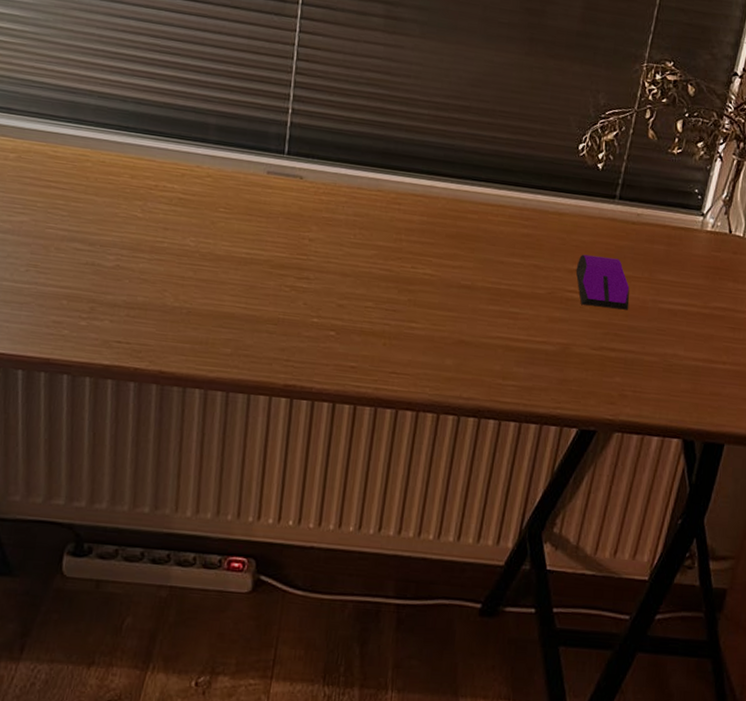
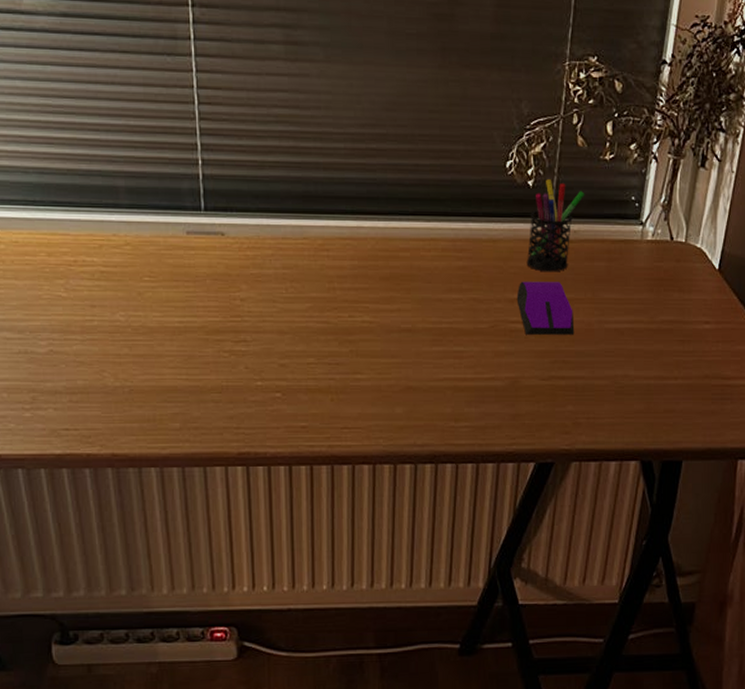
pen holder: none [589,164,651,250] -> present [526,179,585,272]

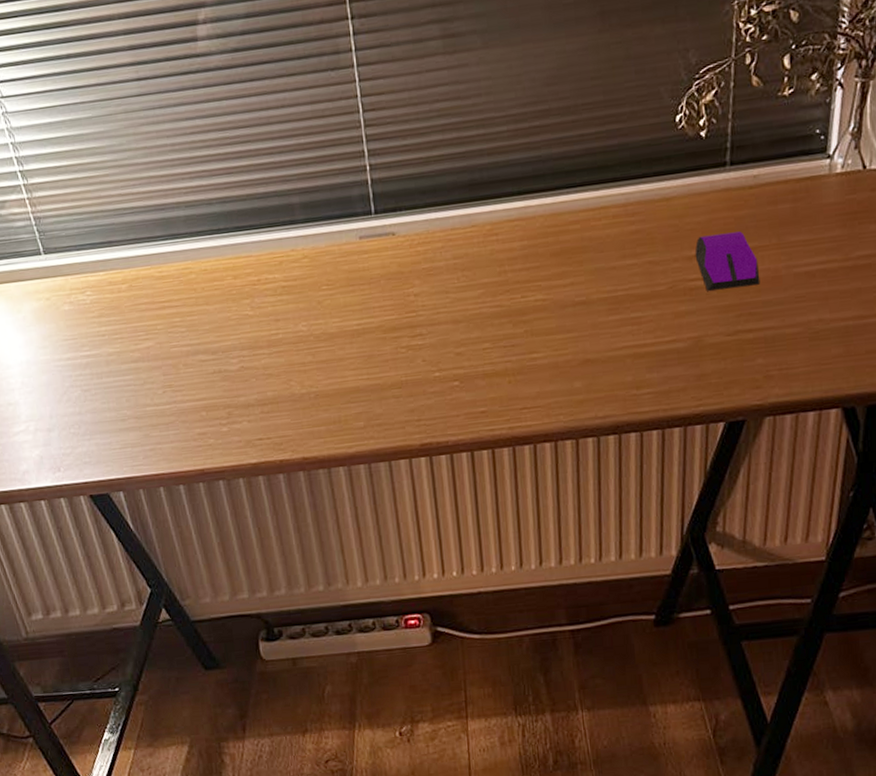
pen holder: present [526,179,585,272] -> none [703,126,764,223]

